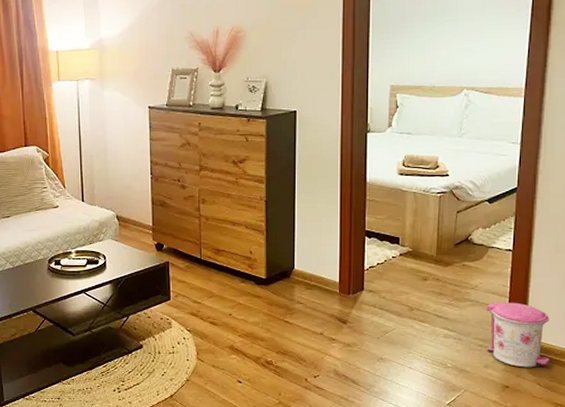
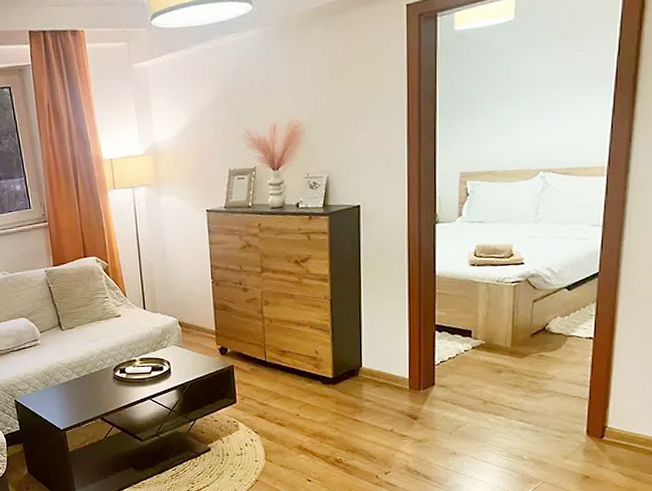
trash can: present [484,302,551,368] -> none [563,391,634,458]

